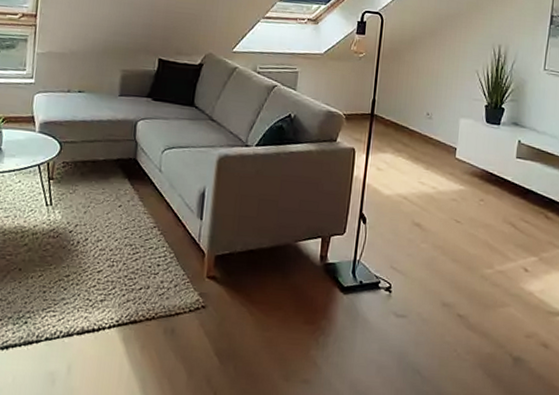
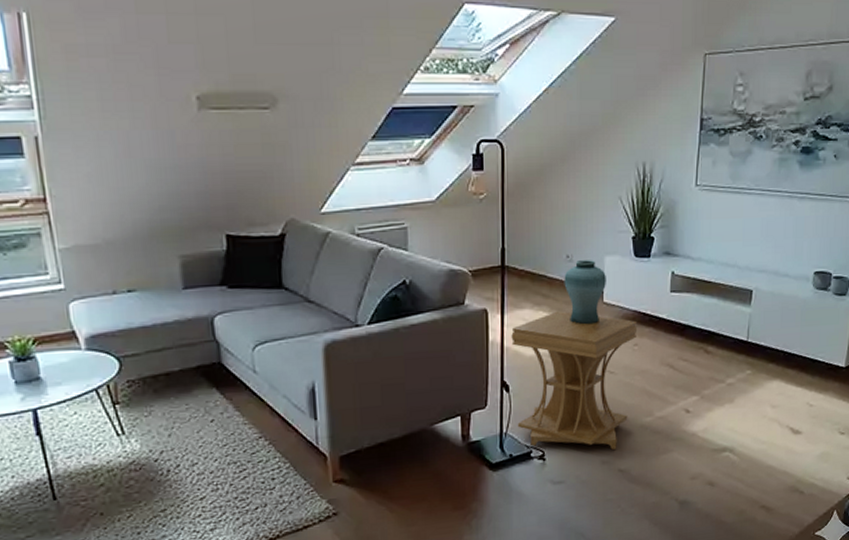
side table: none [370,159,485,294] -> present [511,311,638,450]
vase: none [422,119,460,176] -> present [564,260,606,325]

